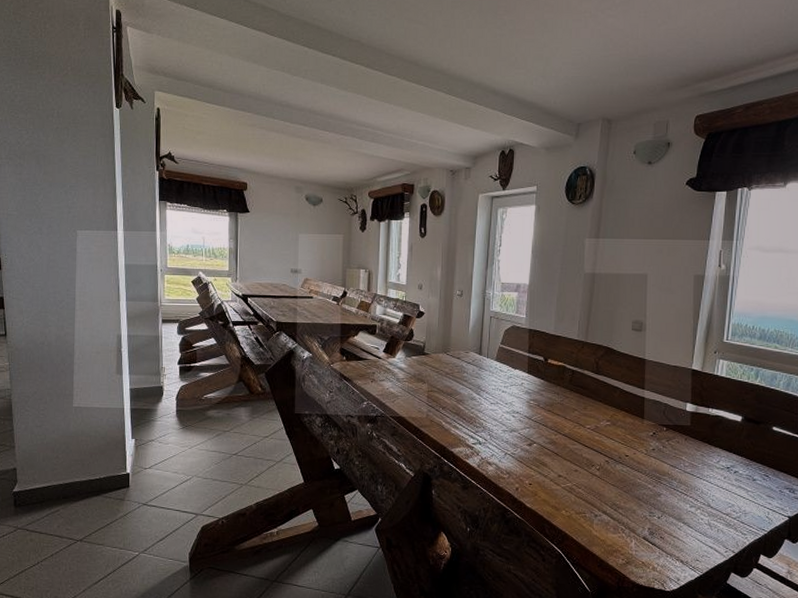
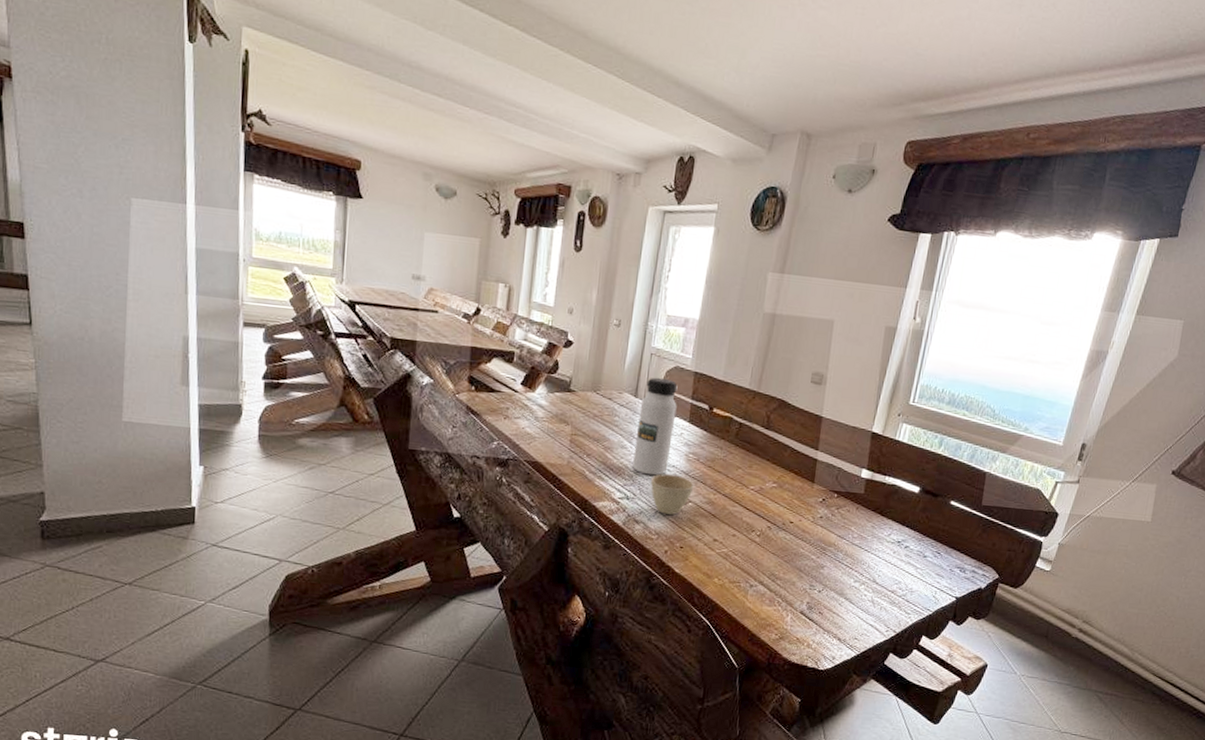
water bottle: none [482,336,516,422] -> present [632,377,678,476]
cup: none [498,420,537,455] -> present [650,474,694,515]

